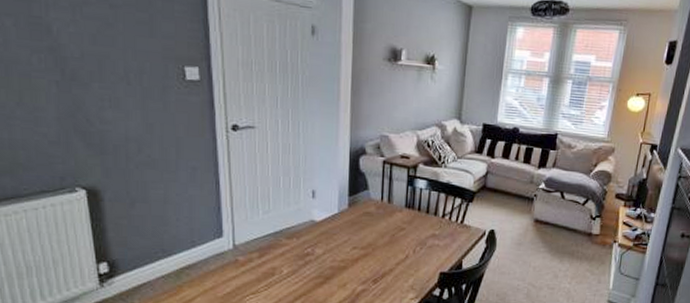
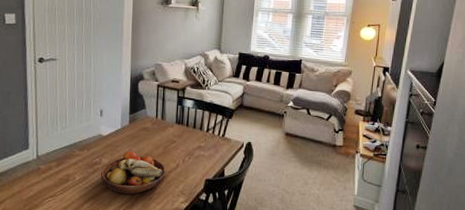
fruit bowl: none [313,239,393,291] -> present [100,151,166,195]

